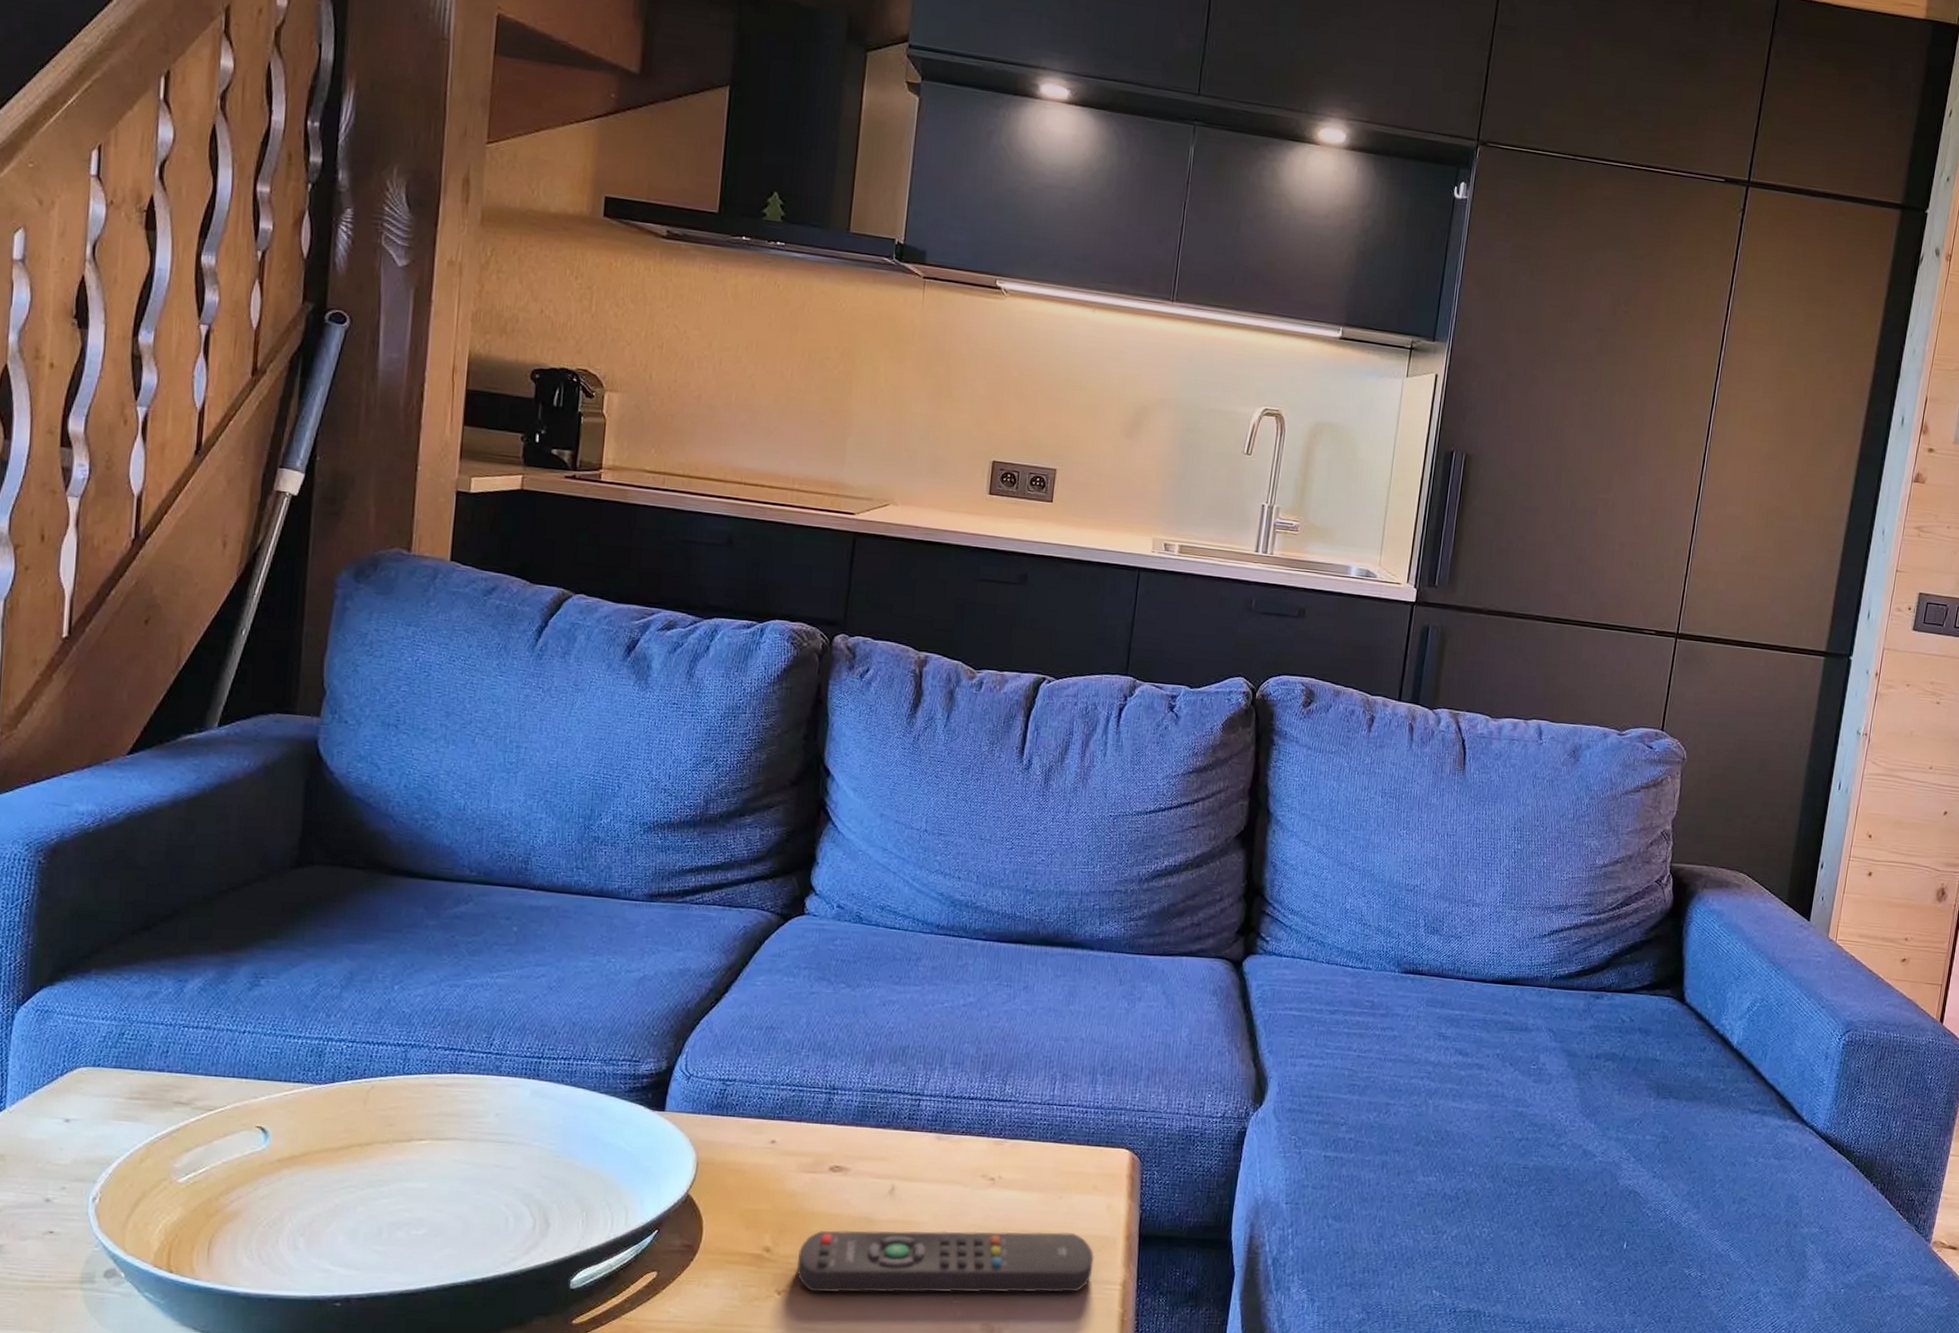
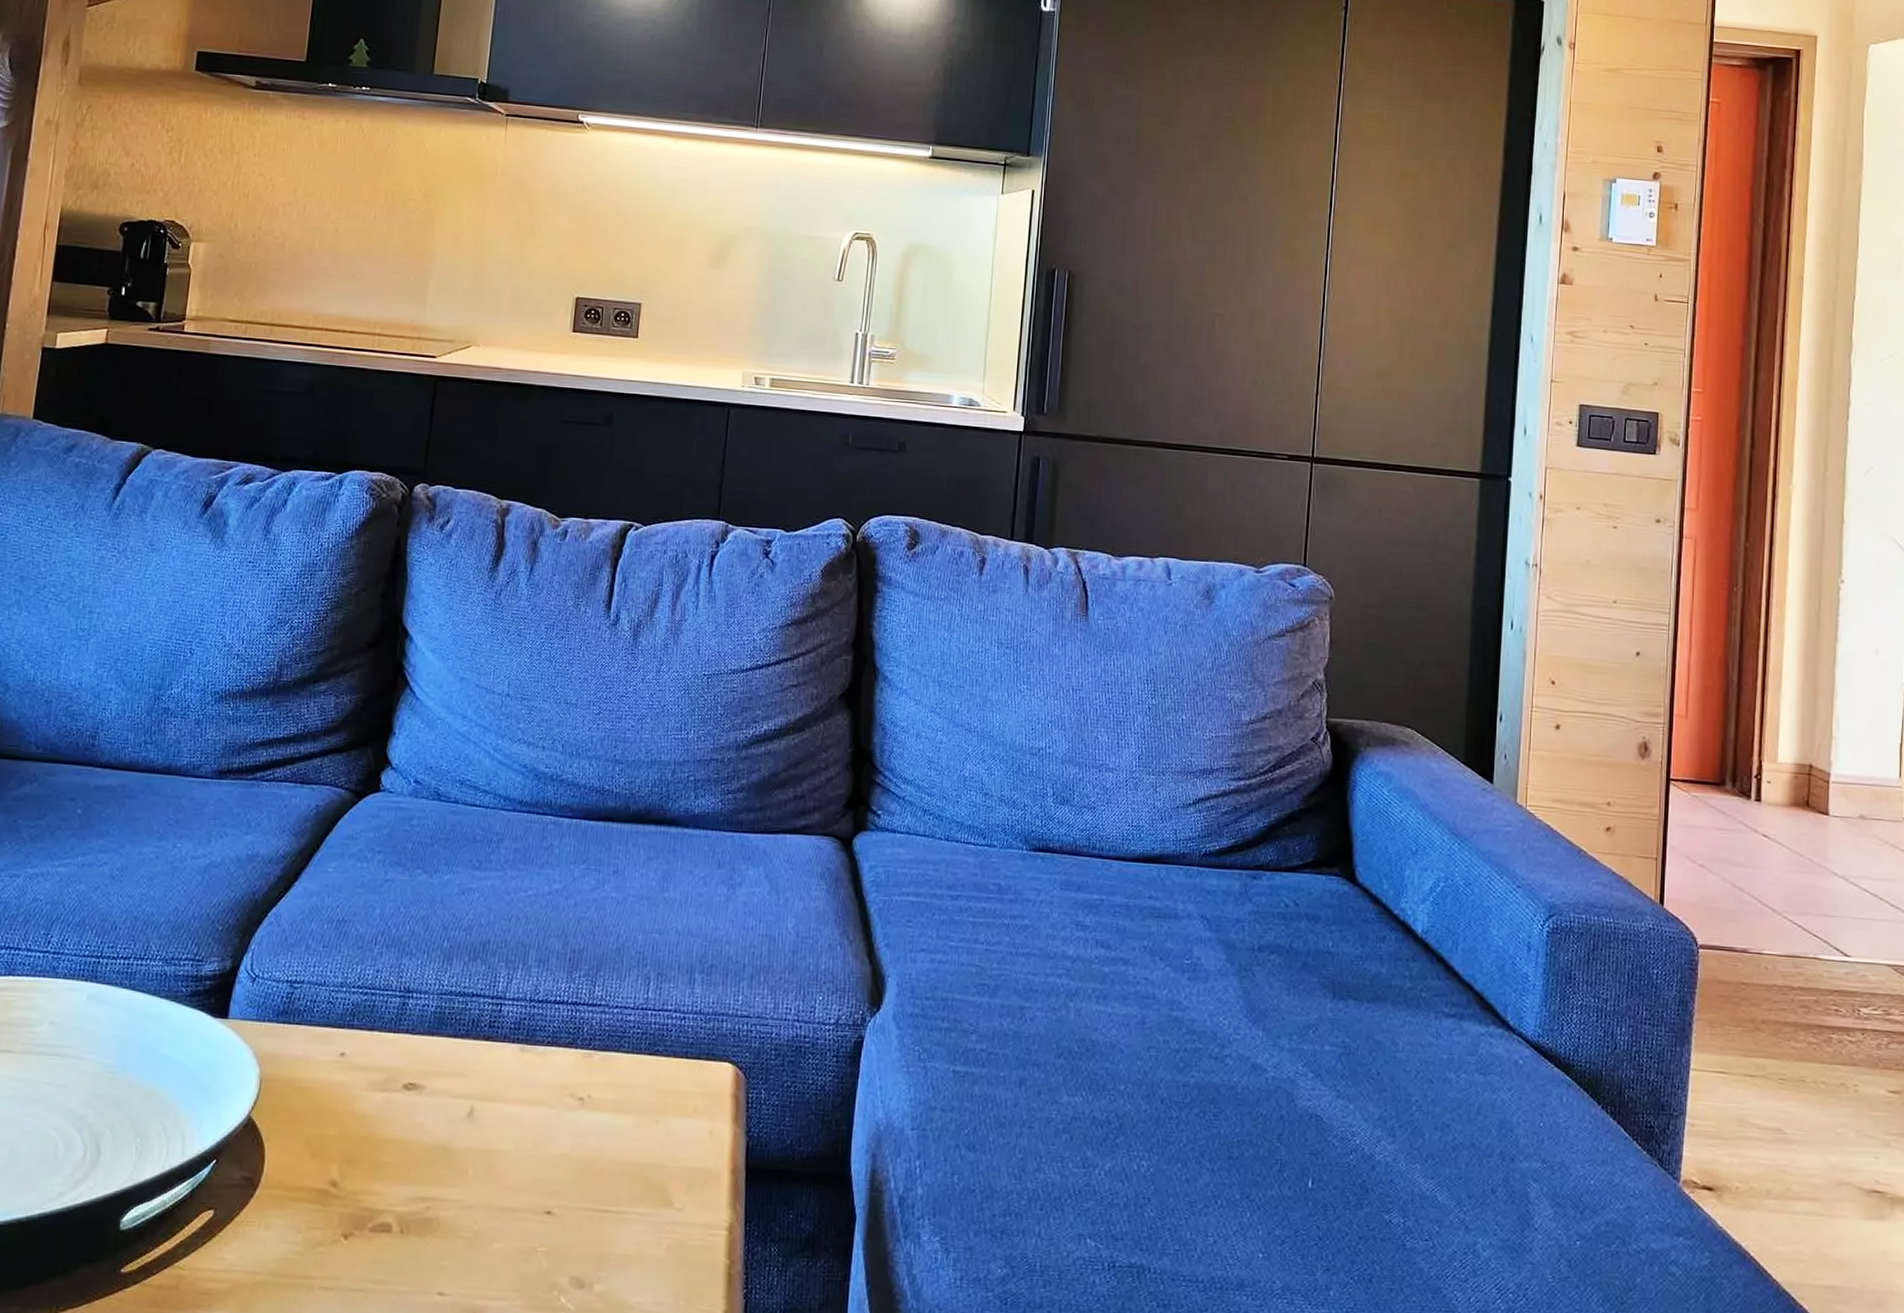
remote control: present [796,1230,1094,1293] -> none [365,1160,696,1239]

